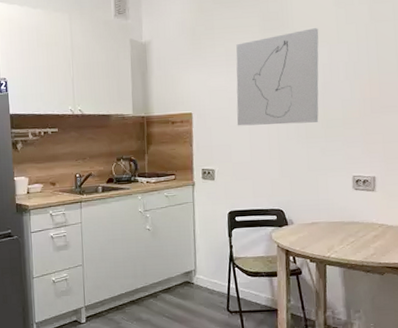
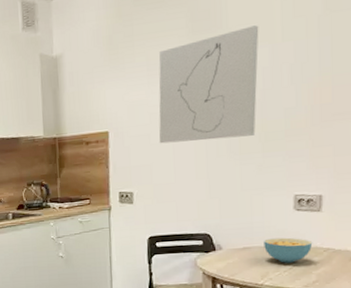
cereal bowl: none [329,214,370,237] -> present [264,237,313,263]

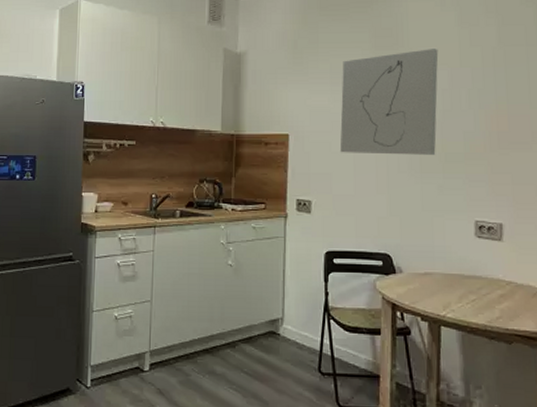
cereal bowl: present [264,237,313,263] -> none [445,265,495,294]

